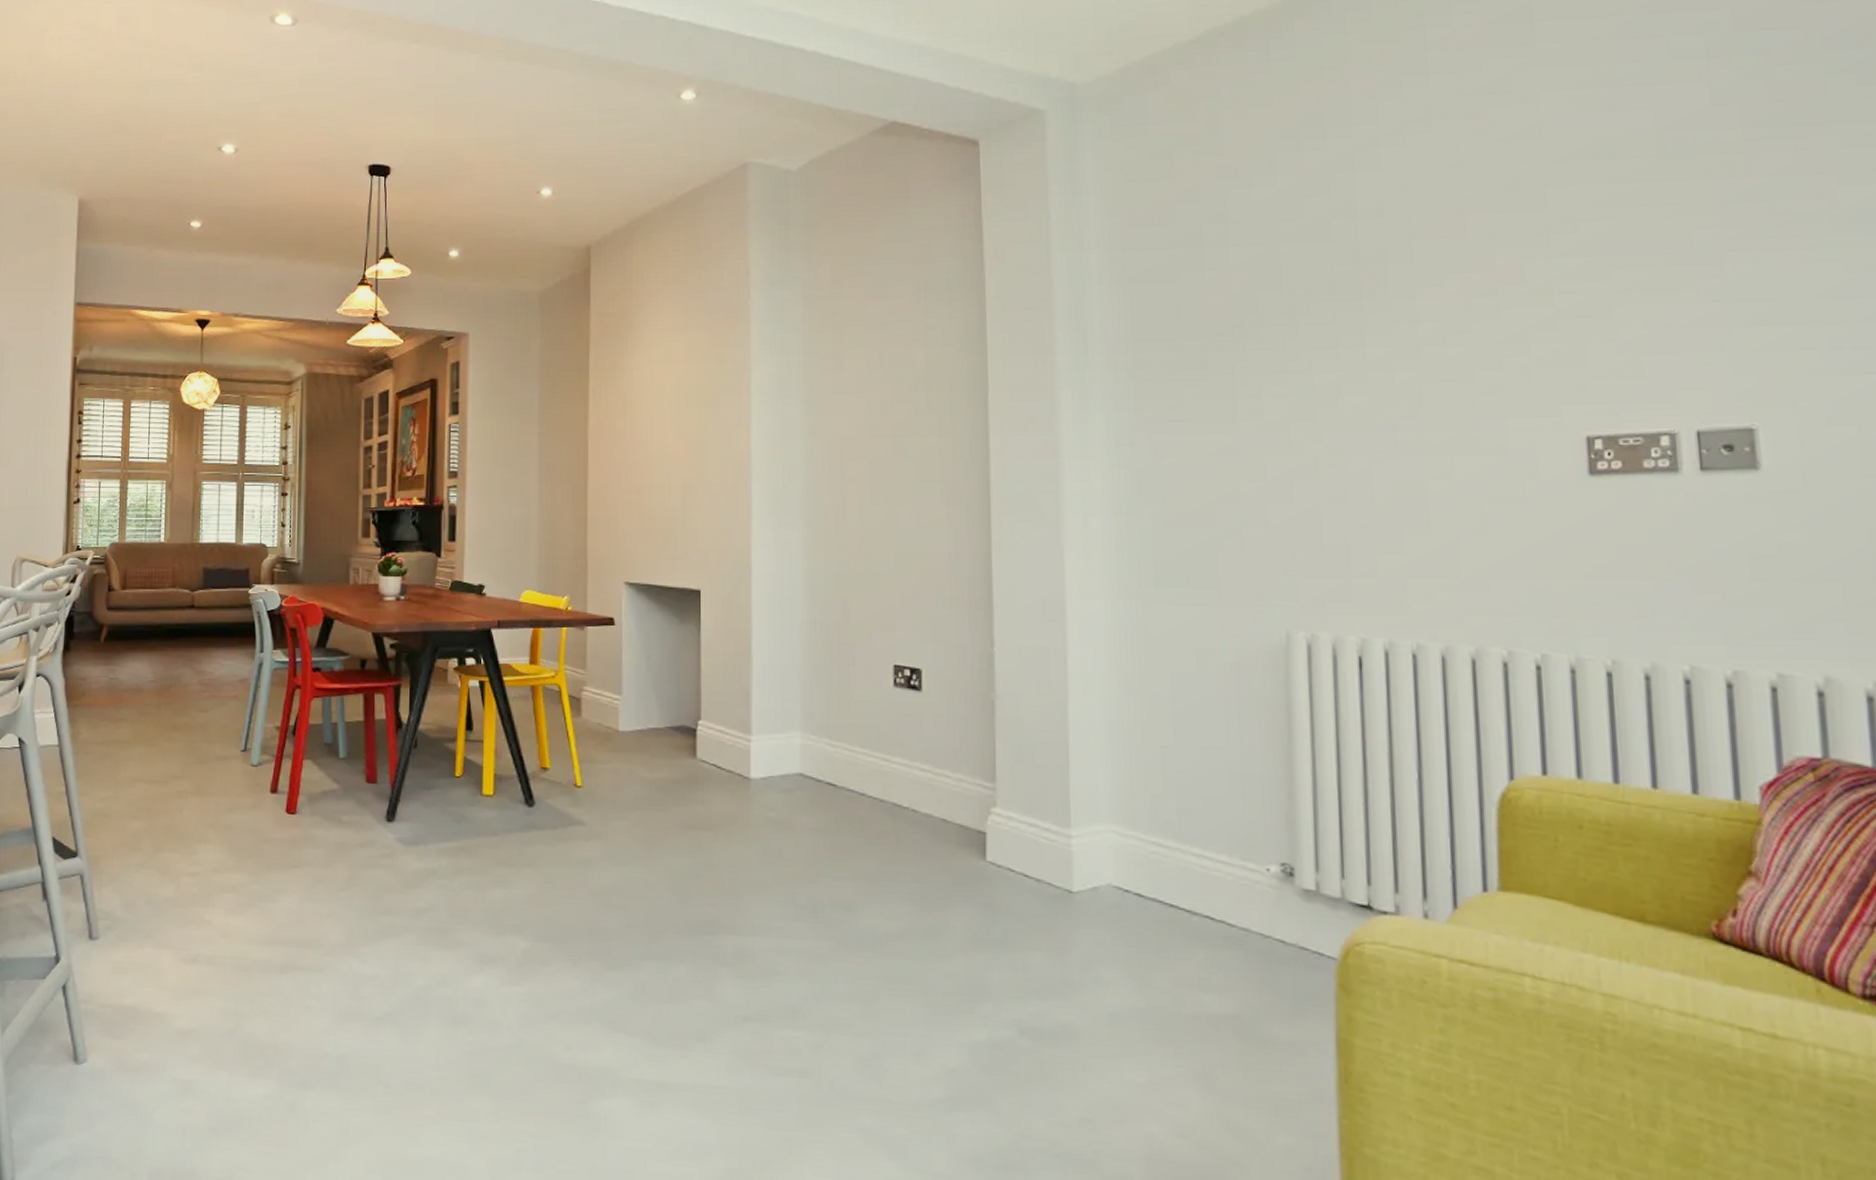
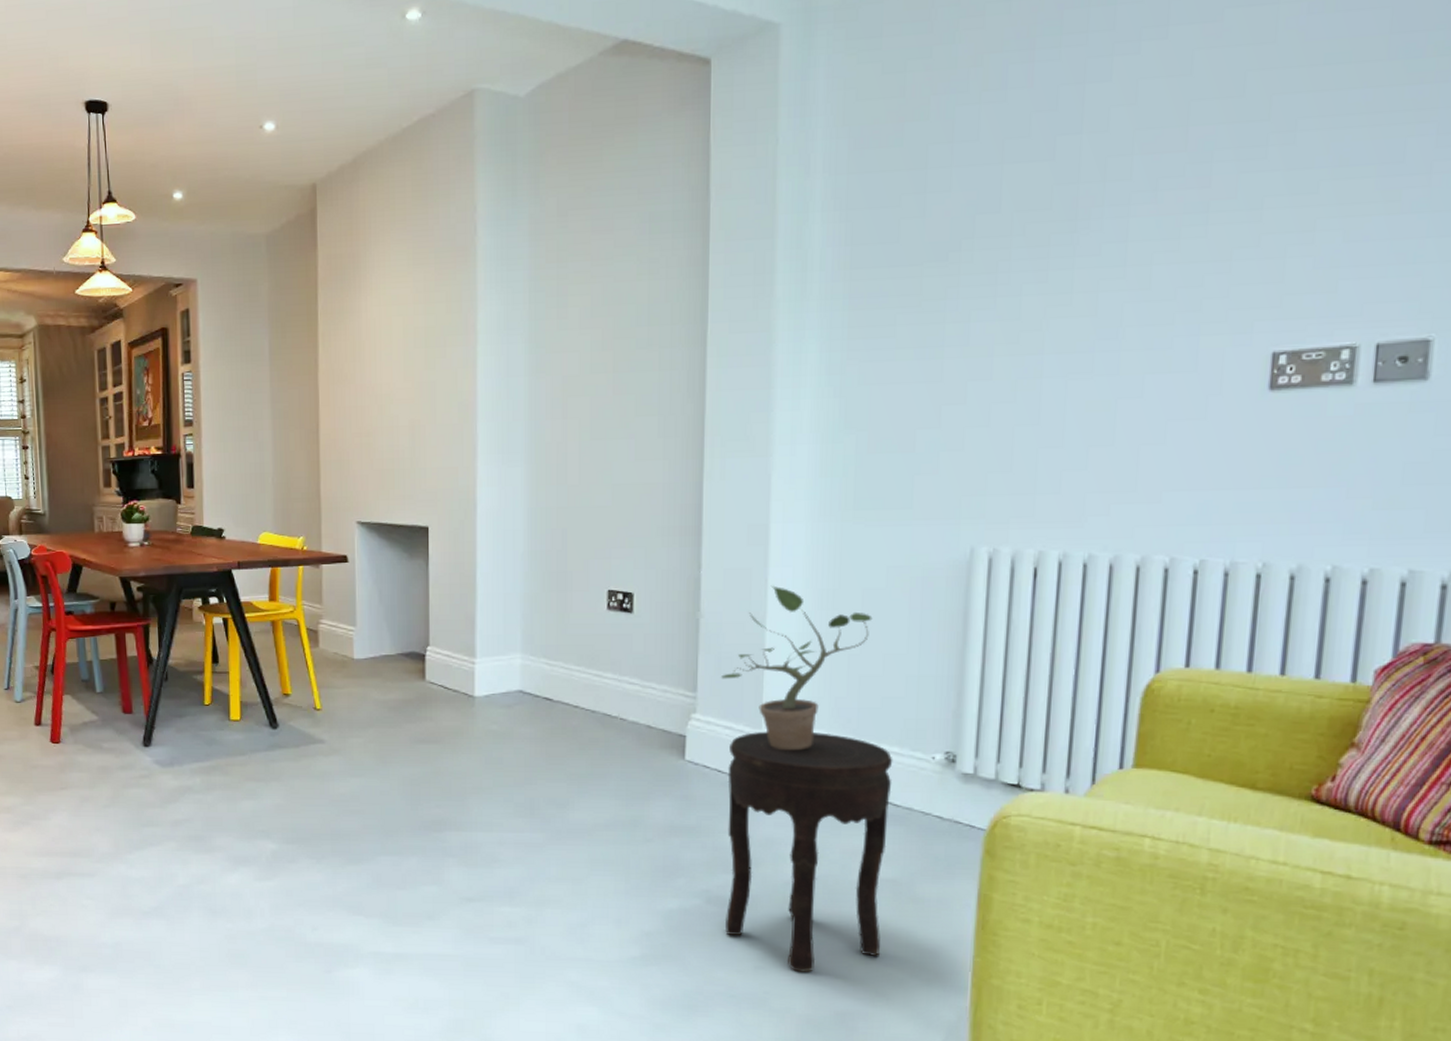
potted plant: none [1022,666,1185,855] -> present [721,585,873,751]
side table: none [1035,830,1228,1129] -> present [724,731,893,972]

